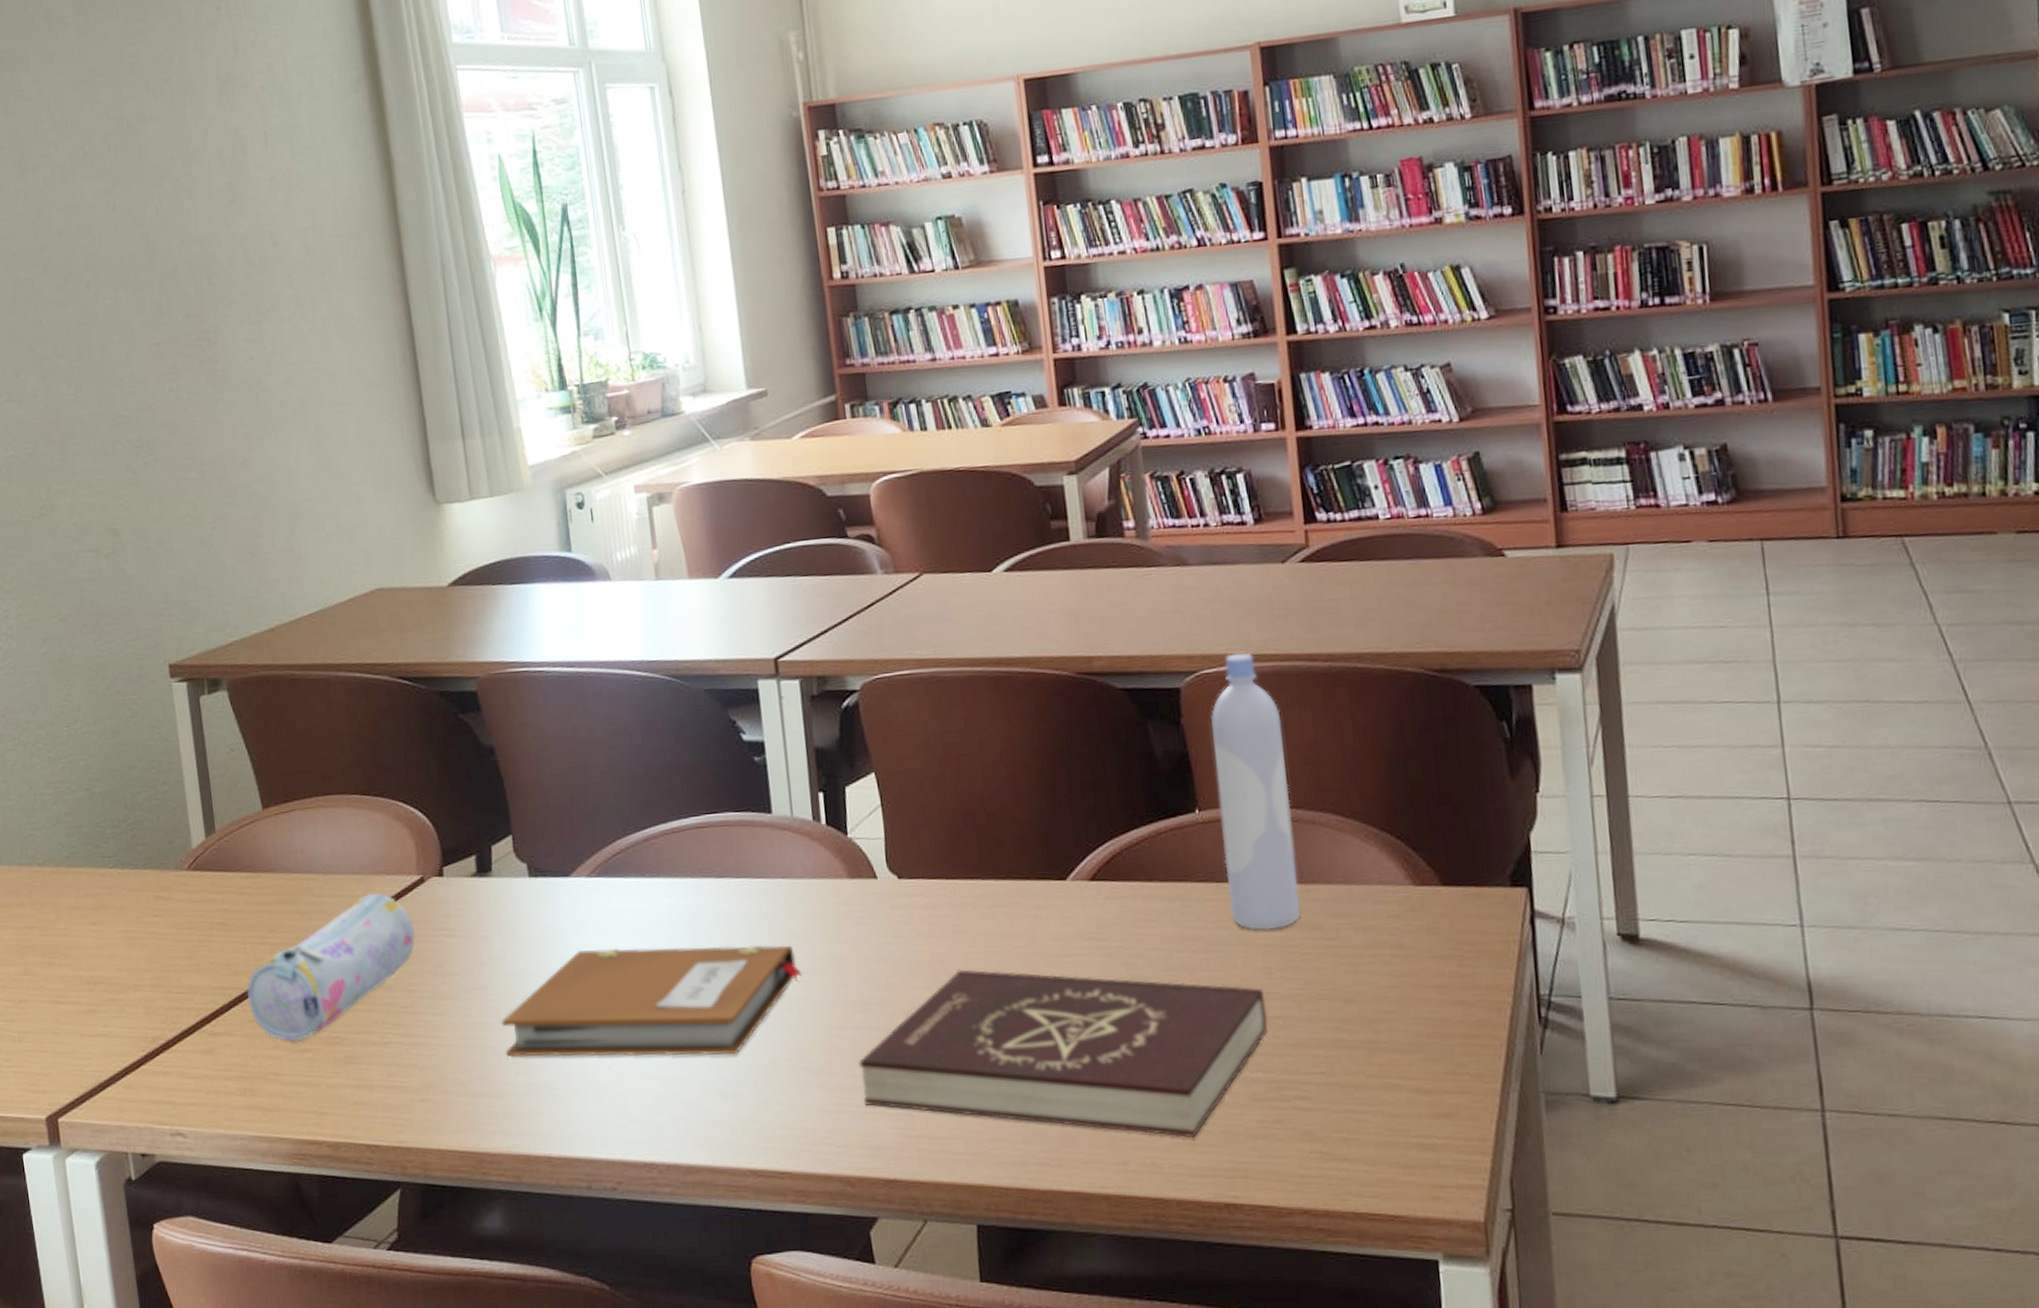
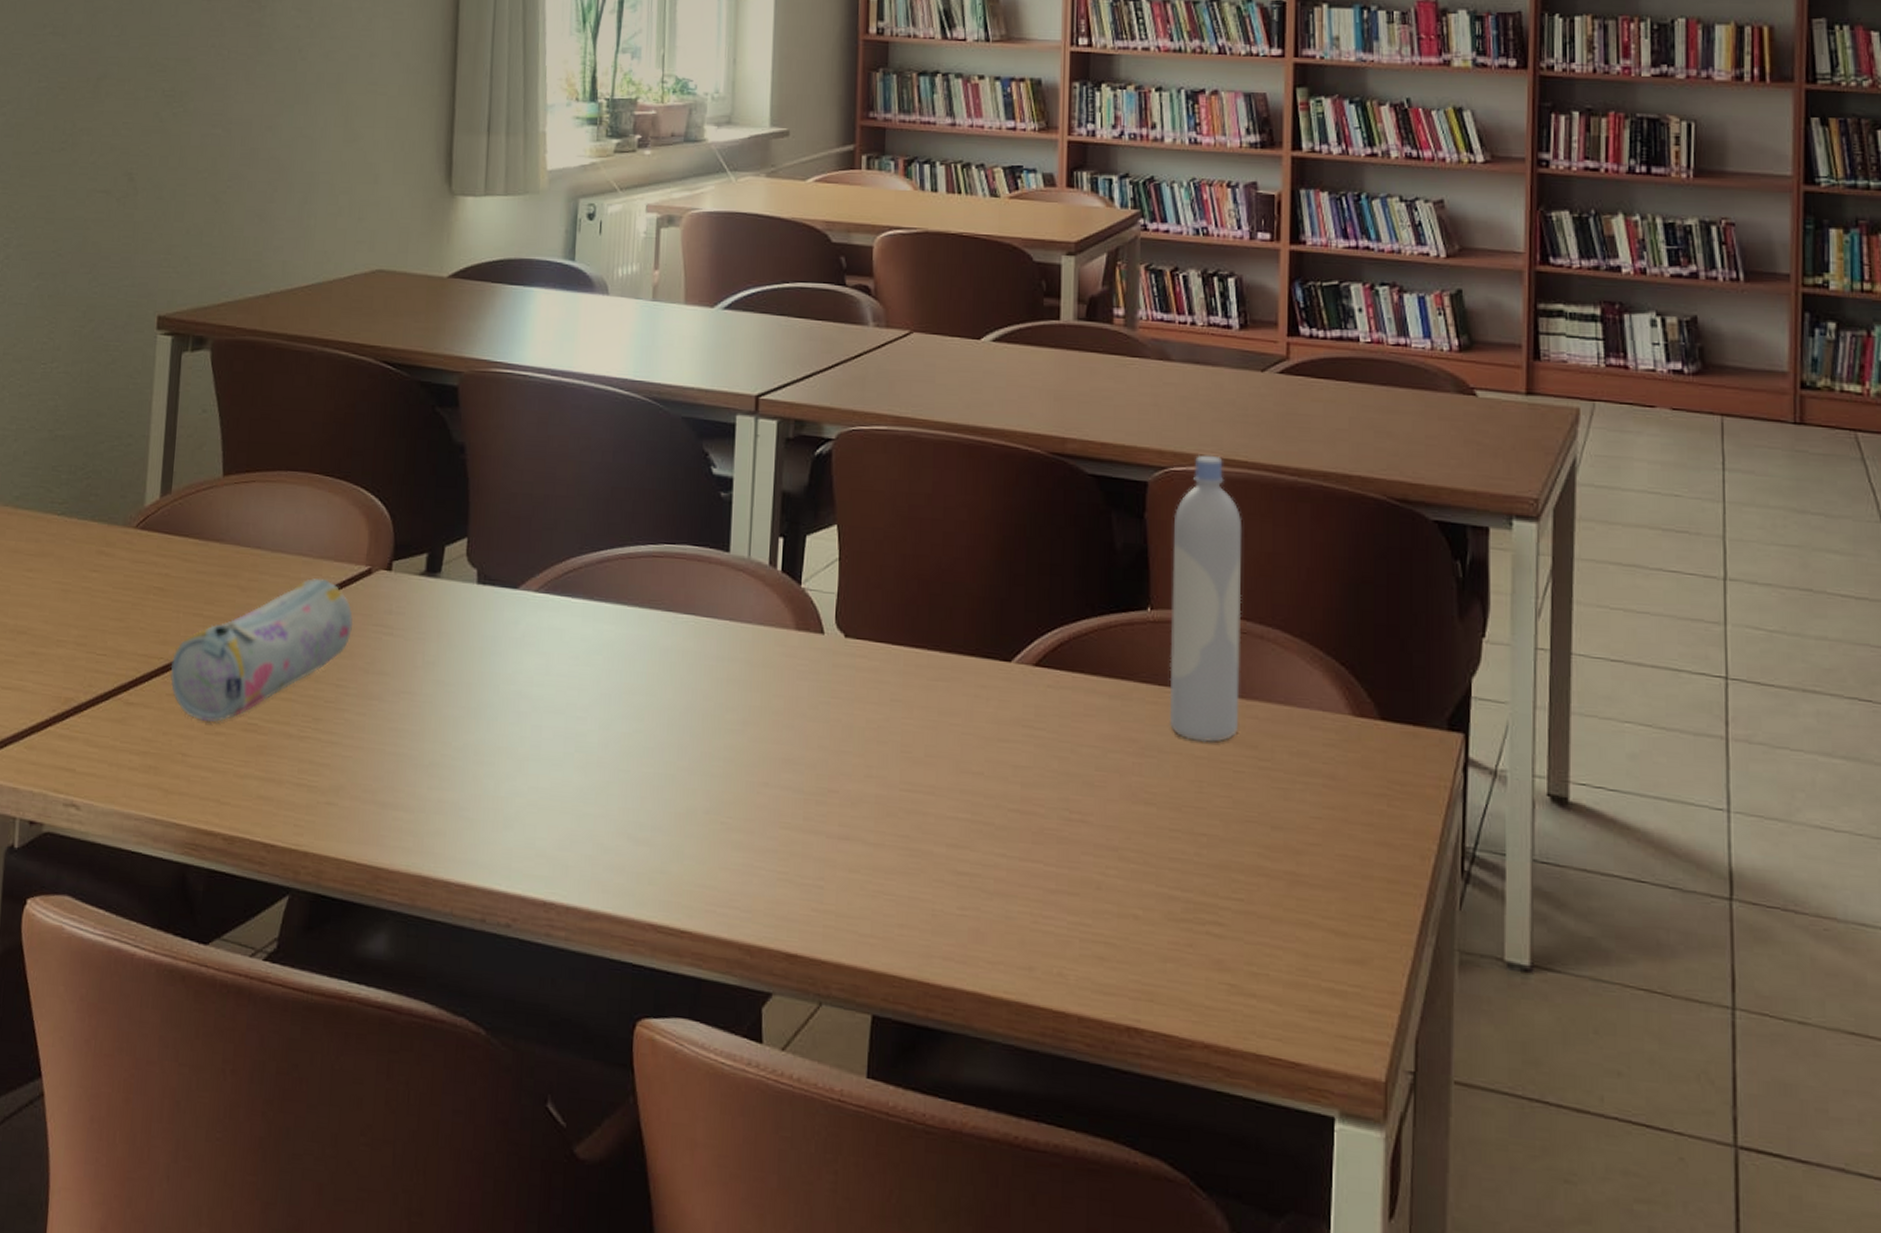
notebook: present [501,945,803,1057] -> none [422,666,735,799]
book: present [859,969,1268,1138] -> none [776,740,1193,951]

